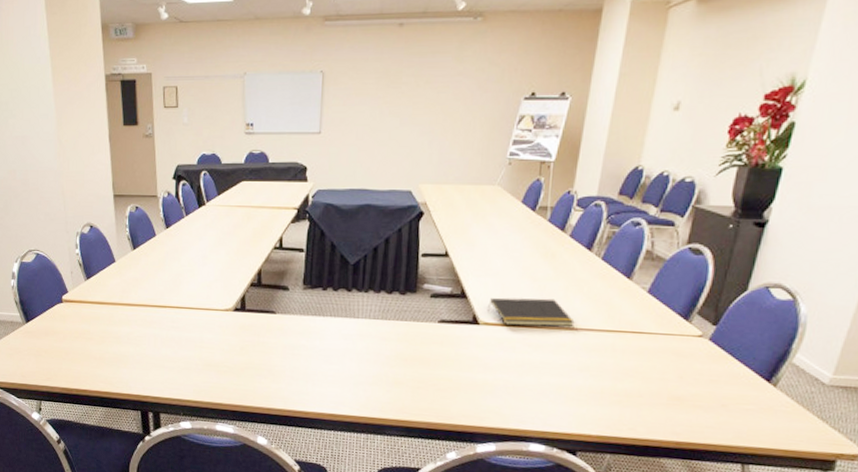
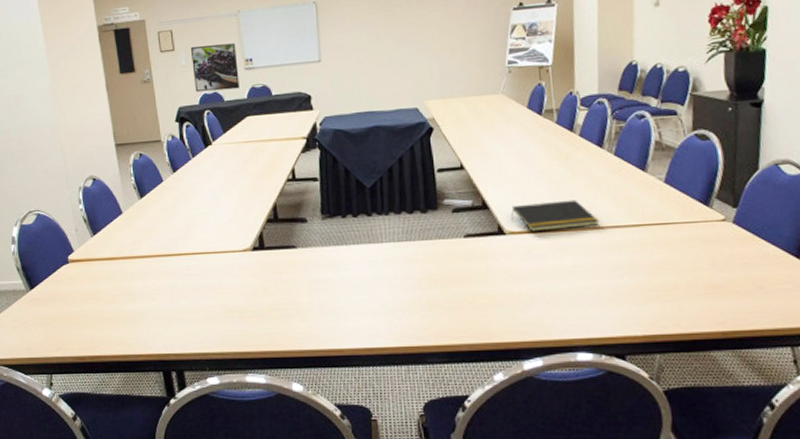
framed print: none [193,105,239,153] -> present [190,43,240,93]

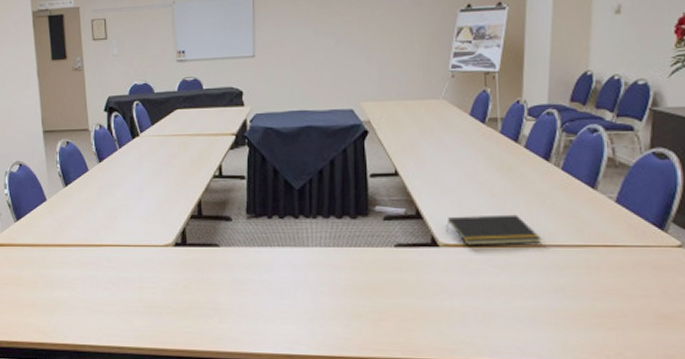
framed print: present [190,43,240,93] -> none [123,34,170,83]

